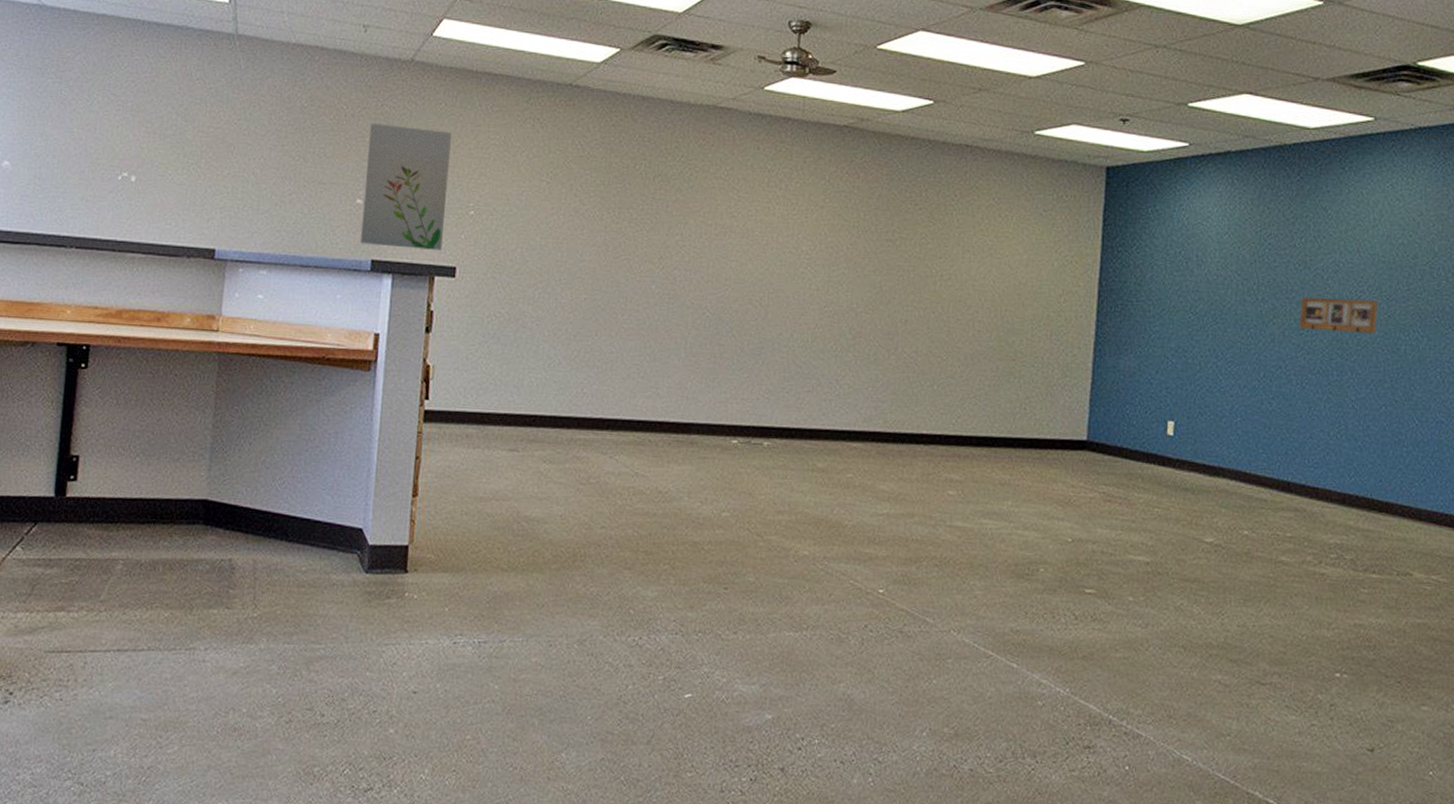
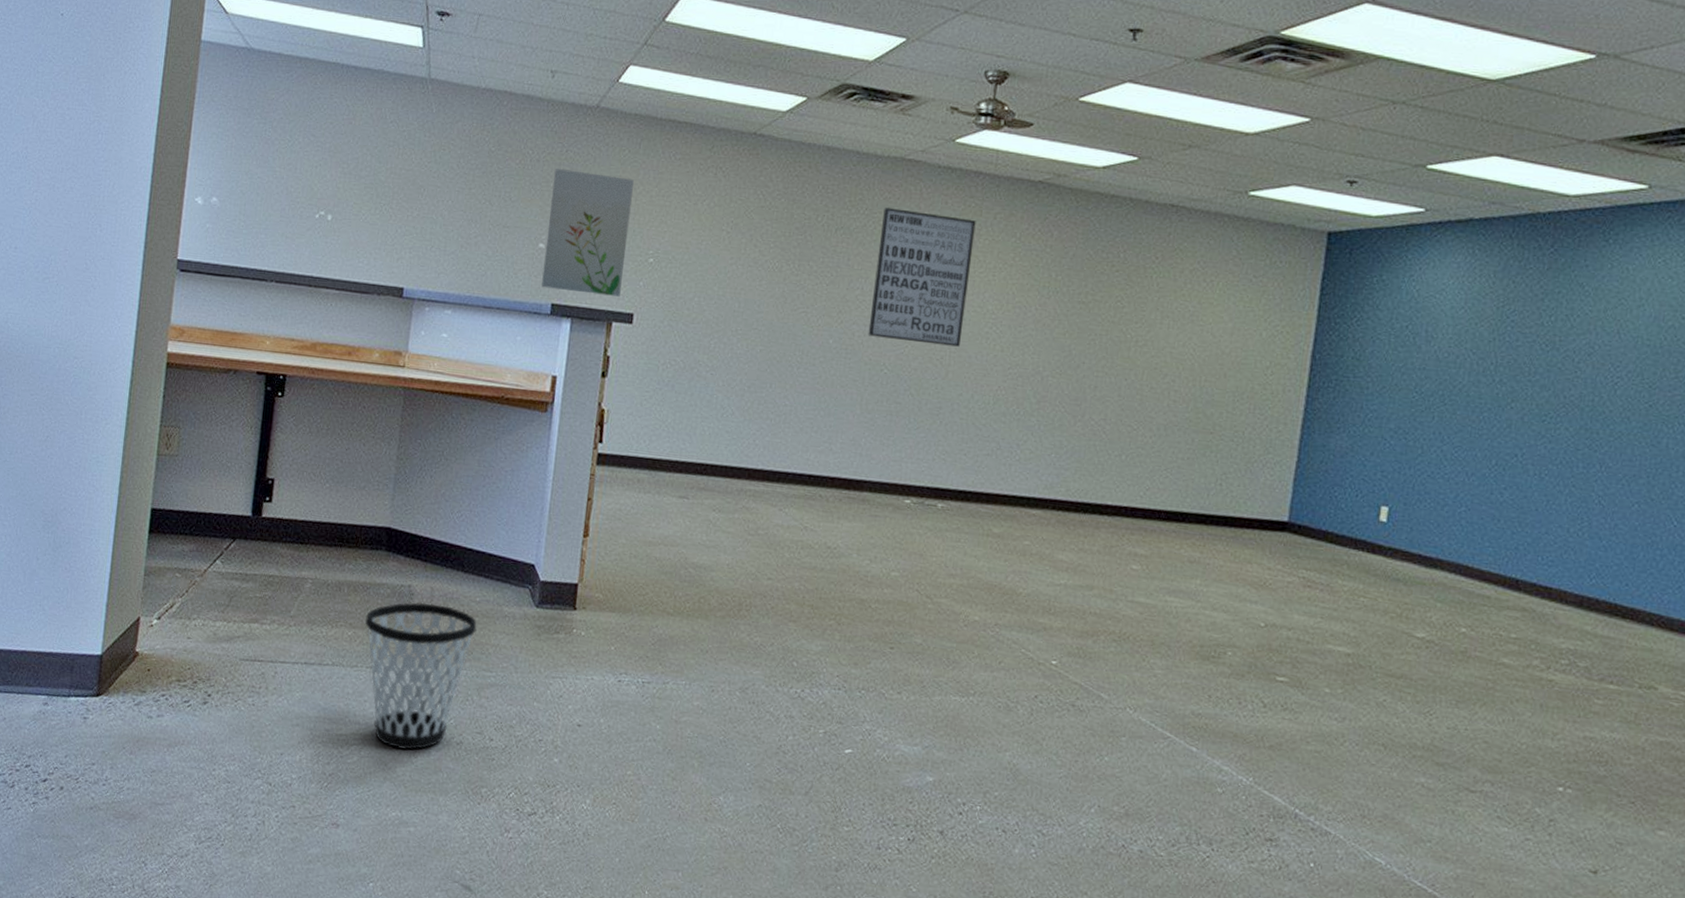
wastebasket: none [182,576,304,734] -> present [364,602,477,750]
wall art: none [689,154,787,288] -> present [868,207,976,347]
picture frame: present [1300,297,1377,334] -> none [1542,381,1638,424]

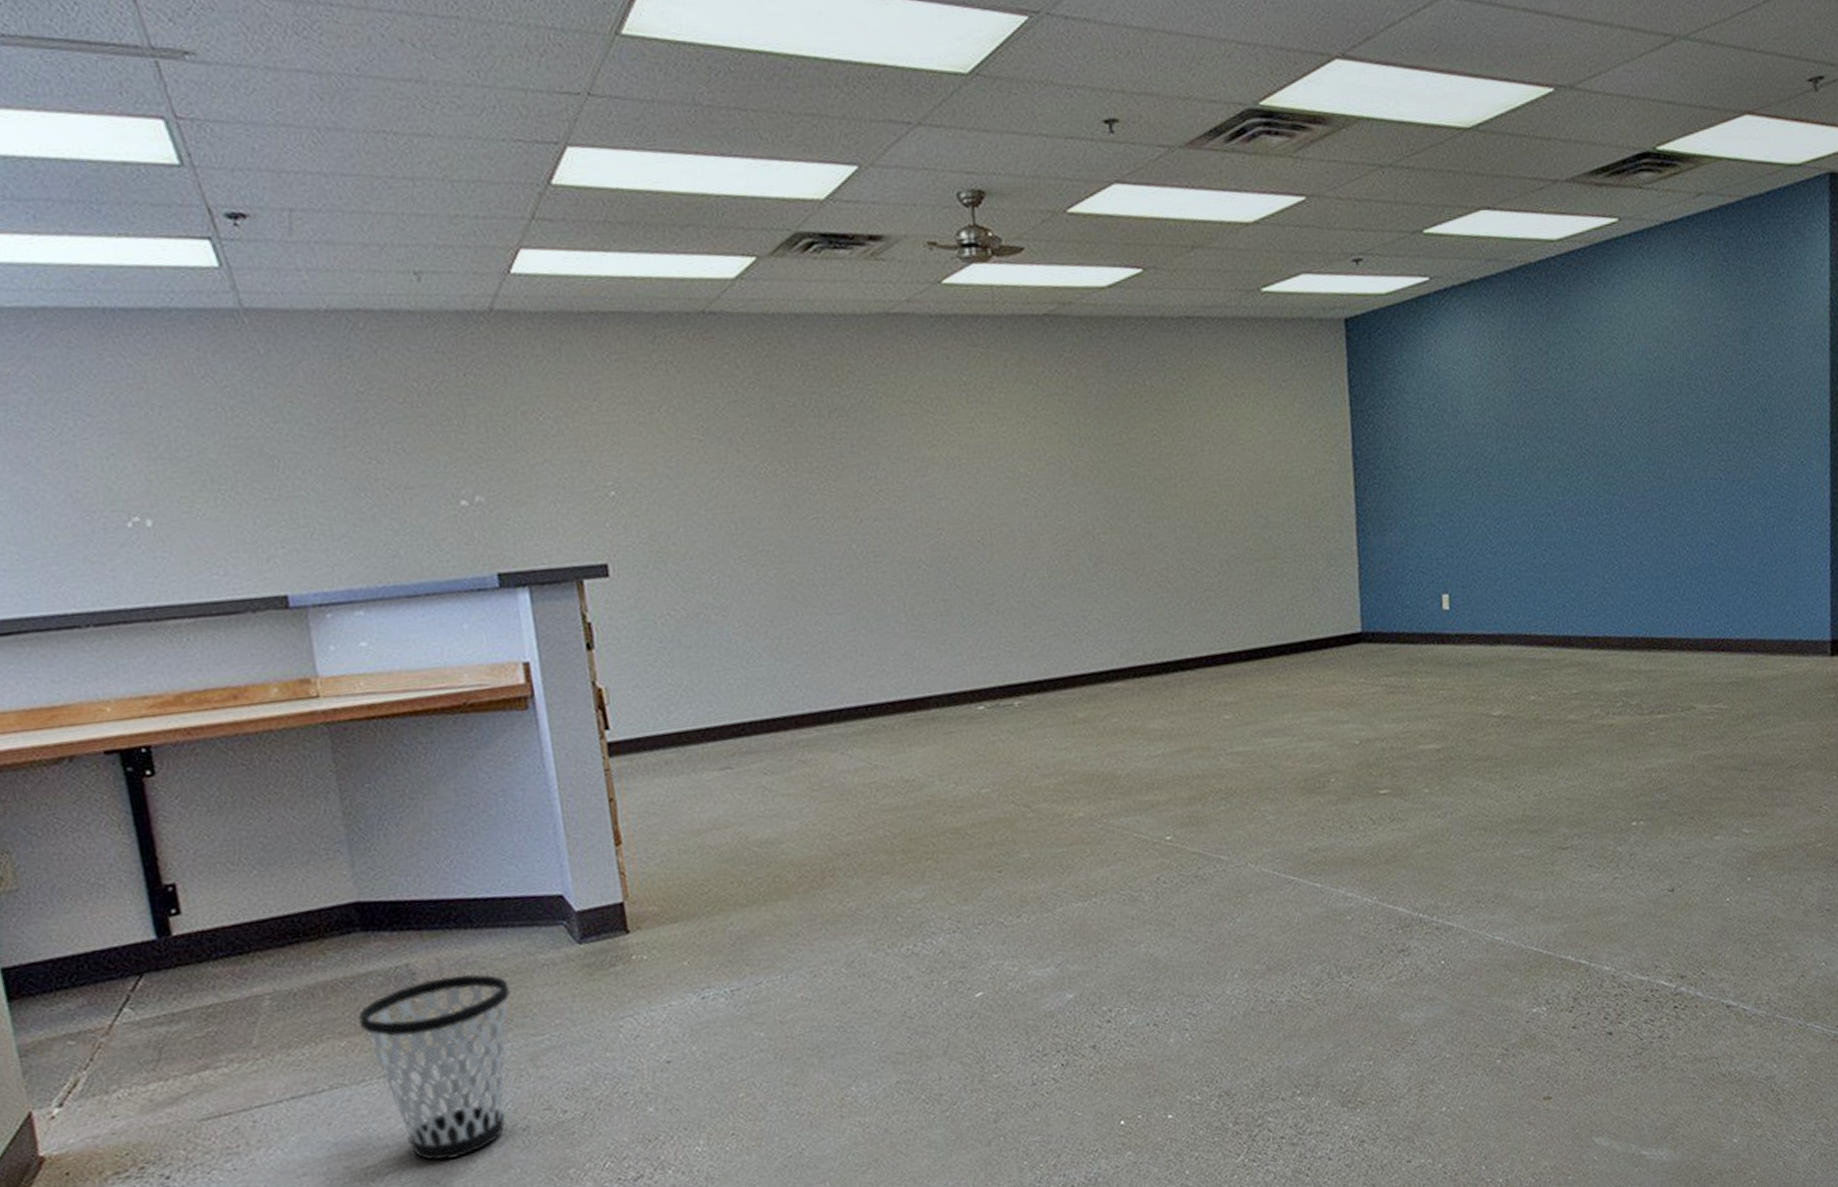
wall art: present [541,169,634,297] -> none [455,396,585,556]
wall art: present [868,207,976,347] -> none [879,372,999,531]

